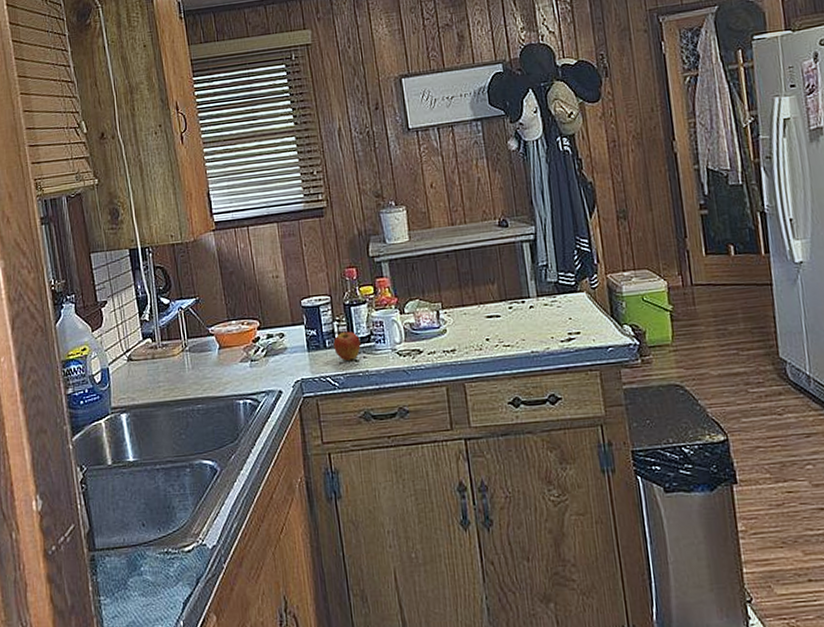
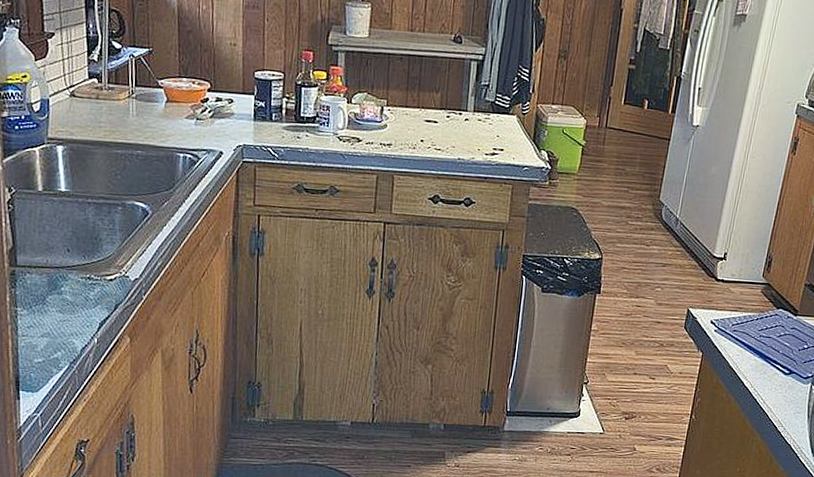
fruit: present [333,331,361,361] -> none [279,108,306,136]

